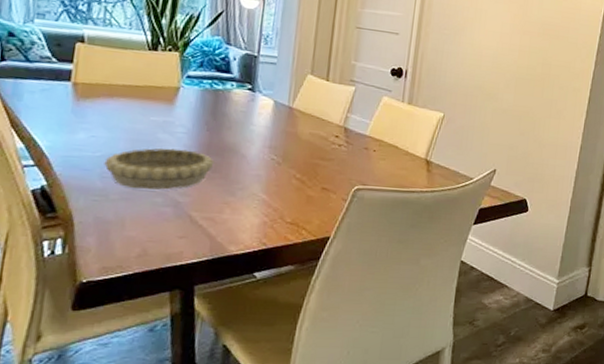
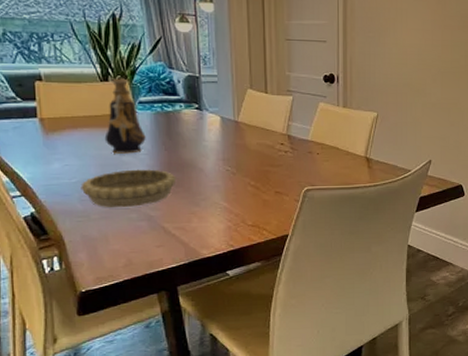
decorative vase: none [141,48,188,131] -> present [104,78,146,154]

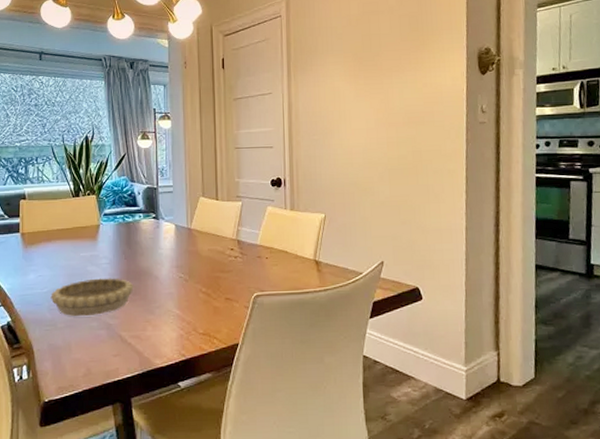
decorative vase: present [104,78,146,154] -> none [73,193,108,264]

